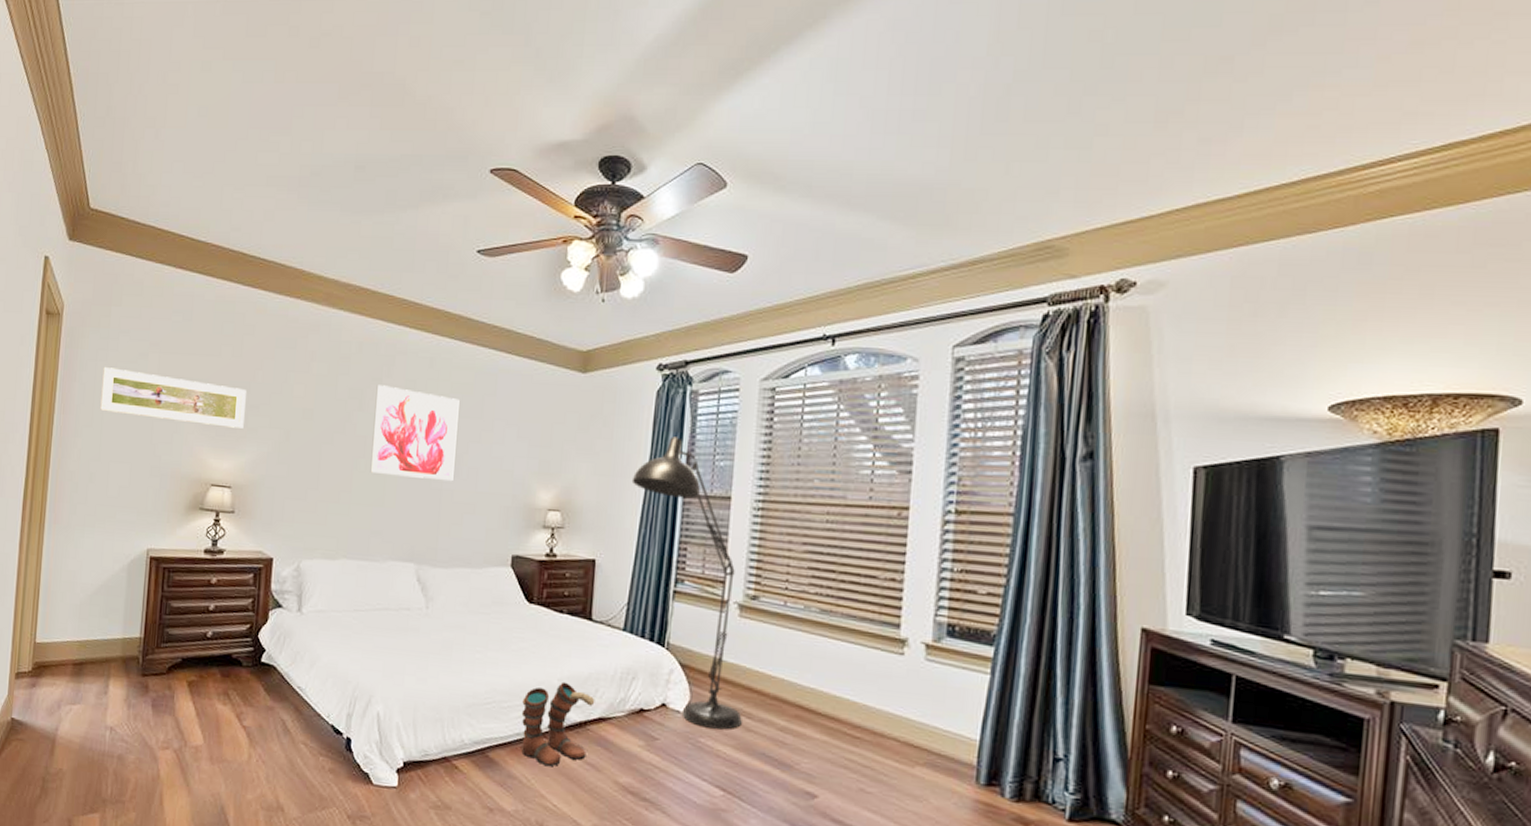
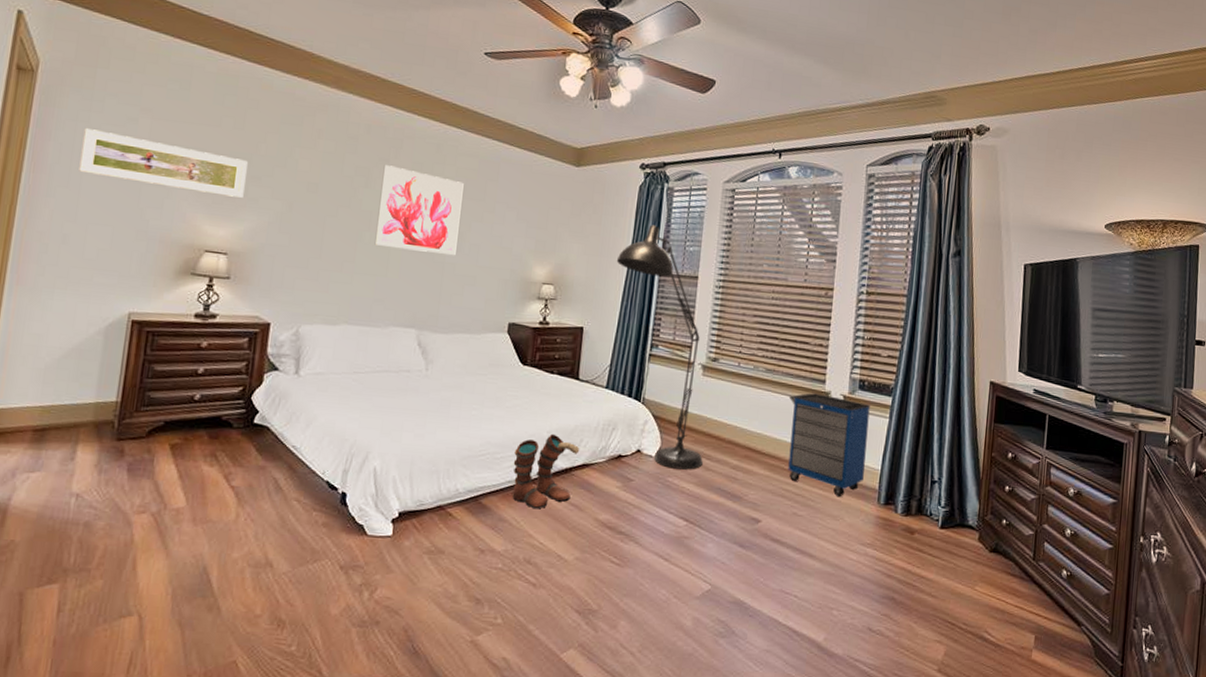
cabinet: none [852,639,963,773] -> present [788,393,870,497]

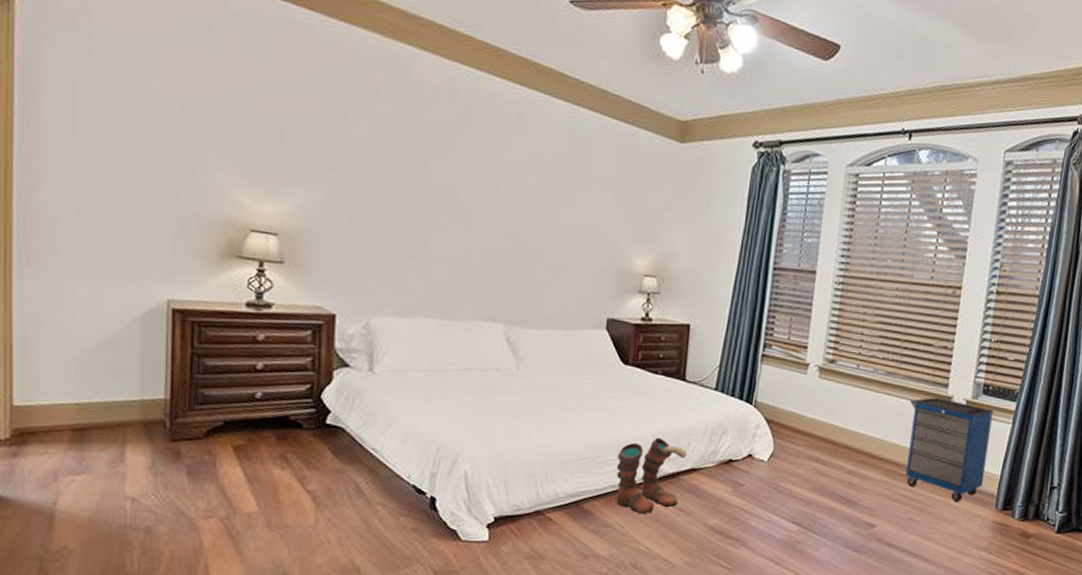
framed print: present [79,128,248,198] -> none [85,78,292,169]
wall art: present [374,165,464,256] -> none [450,134,551,243]
floor lamp: present [616,225,703,470] -> none [726,212,818,475]

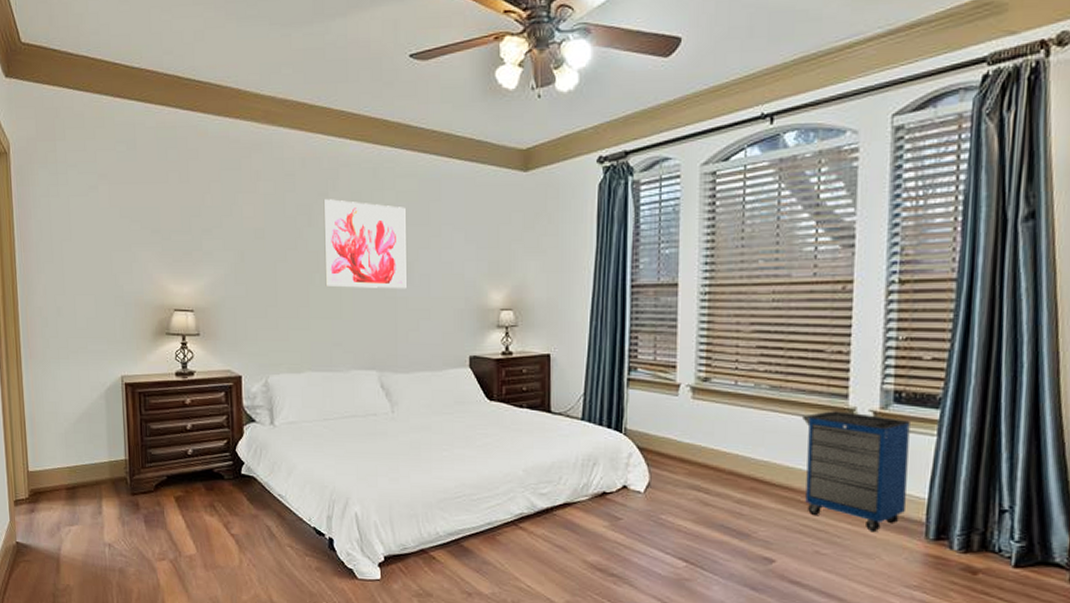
wall art: none [450,134,551,243] -> present [324,199,407,289]
boots: present [616,437,688,514] -> none [491,472,559,552]

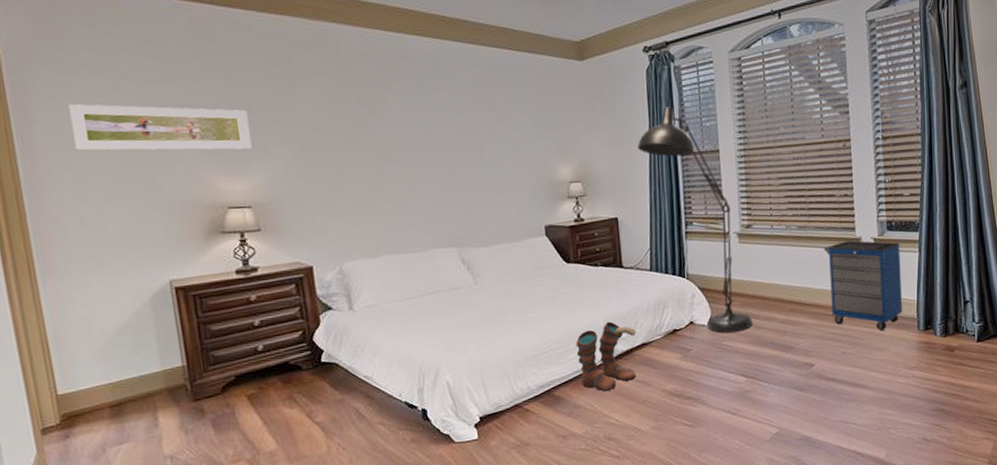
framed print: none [56,202,199,253] -> present [68,104,252,151]
wall art: present [324,199,407,289] -> none [387,90,479,173]
boots: none [491,472,559,552] -> present [575,321,637,392]
floor lamp: none [580,228,700,506] -> present [637,106,753,333]

